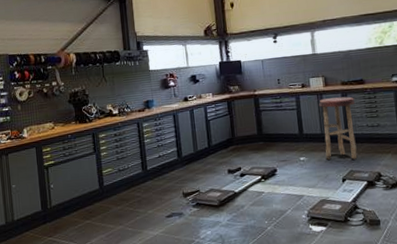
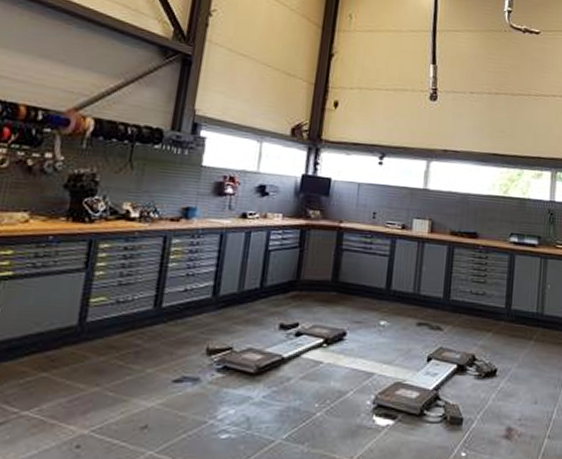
stool: present [319,96,357,160] -> none [412,248,462,334]

